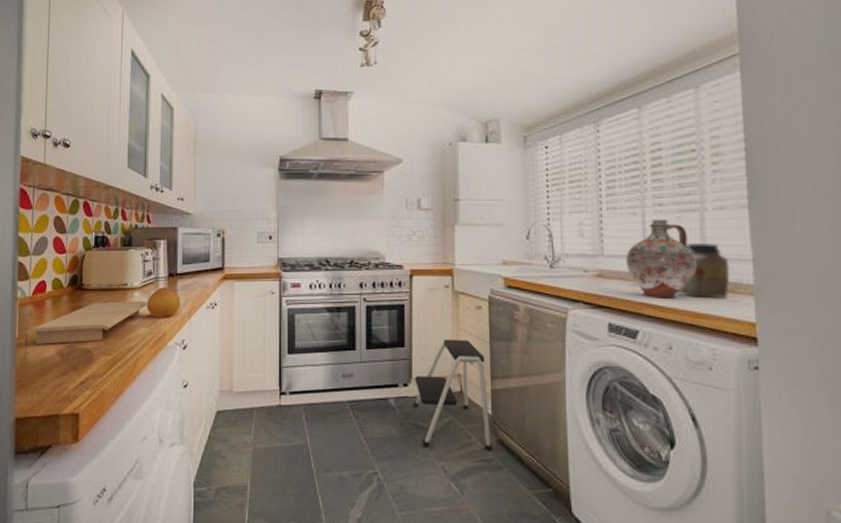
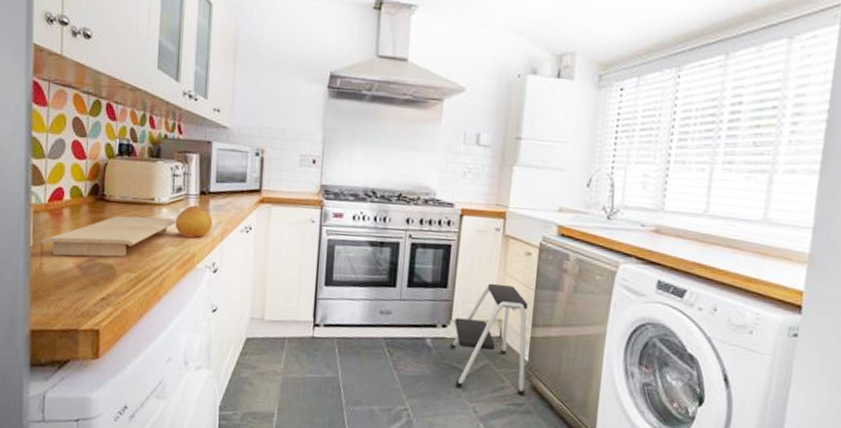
ceramic jug: present [625,219,697,299] -> none [685,178,757,261]
jar: present [678,243,730,299] -> none [732,206,789,265]

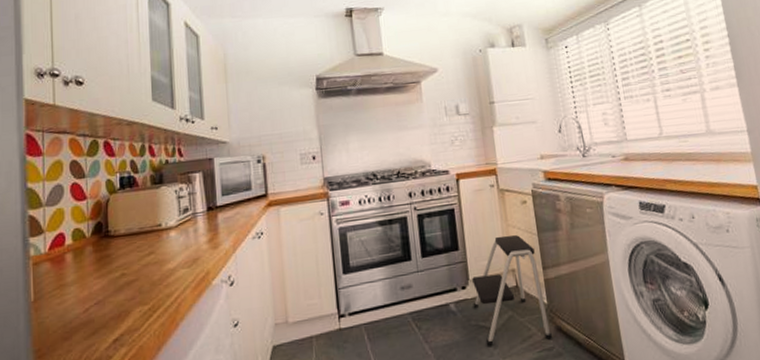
cutting board: present [41,215,177,257] -> none [43,240,186,305]
fruit: present [175,205,213,238] -> none [185,222,223,256]

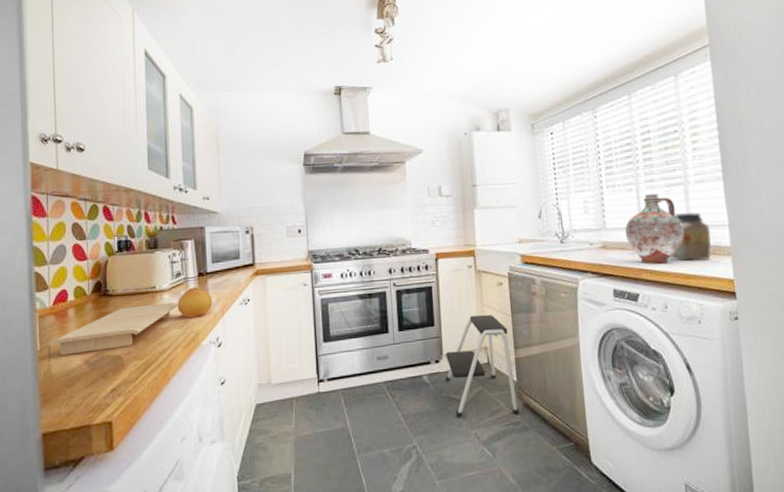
cutting board: none [43,240,186,305] -> present [48,302,178,355]
fruit: none [185,222,223,256] -> present [177,287,213,317]
ceramic jug: none [645,102,704,174] -> present [625,193,684,264]
jar: none [692,119,733,169] -> present [669,212,711,261]

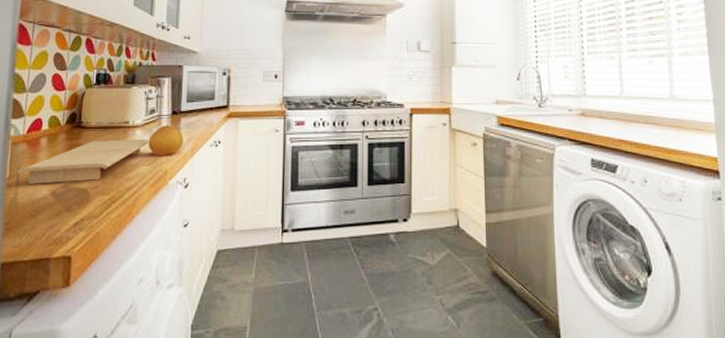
step stool: present [445,314,519,417] -> none [412,174,487,283]
ceramic jug: present [625,193,684,264] -> none [605,63,666,136]
jar: present [669,212,711,261] -> none [651,85,695,136]

